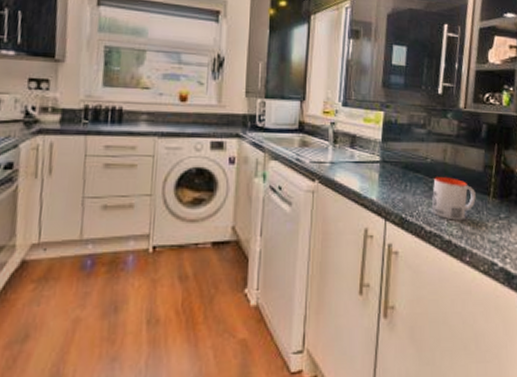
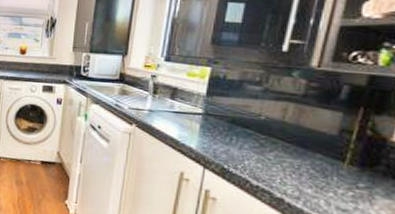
mug: present [431,177,476,221] -> none [261,135,324,182]

